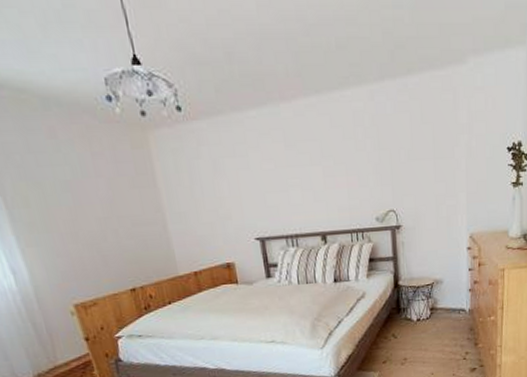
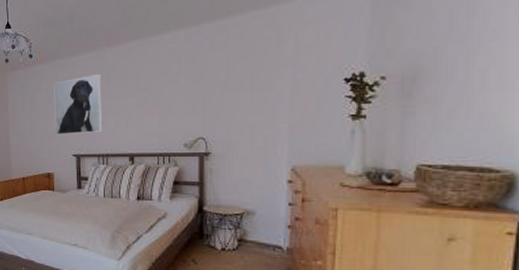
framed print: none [218,137,287,214] -> present [54,74,102,134]

